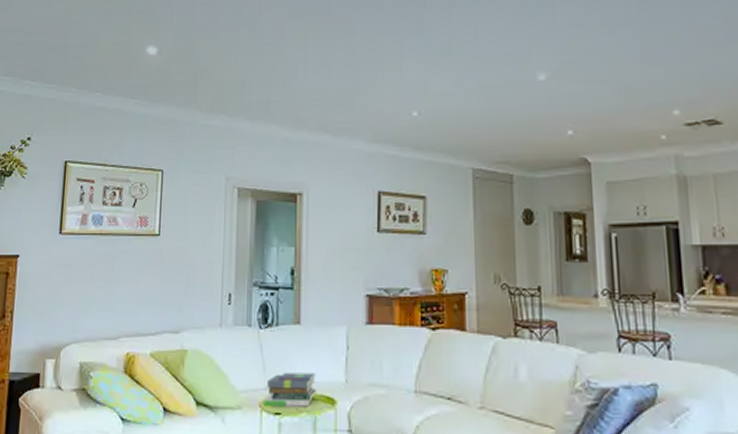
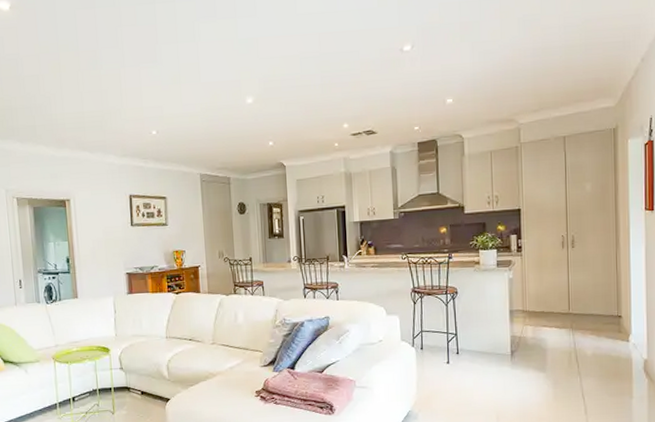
books: present [262,372,317,408] -> none [55,332,95,359]

